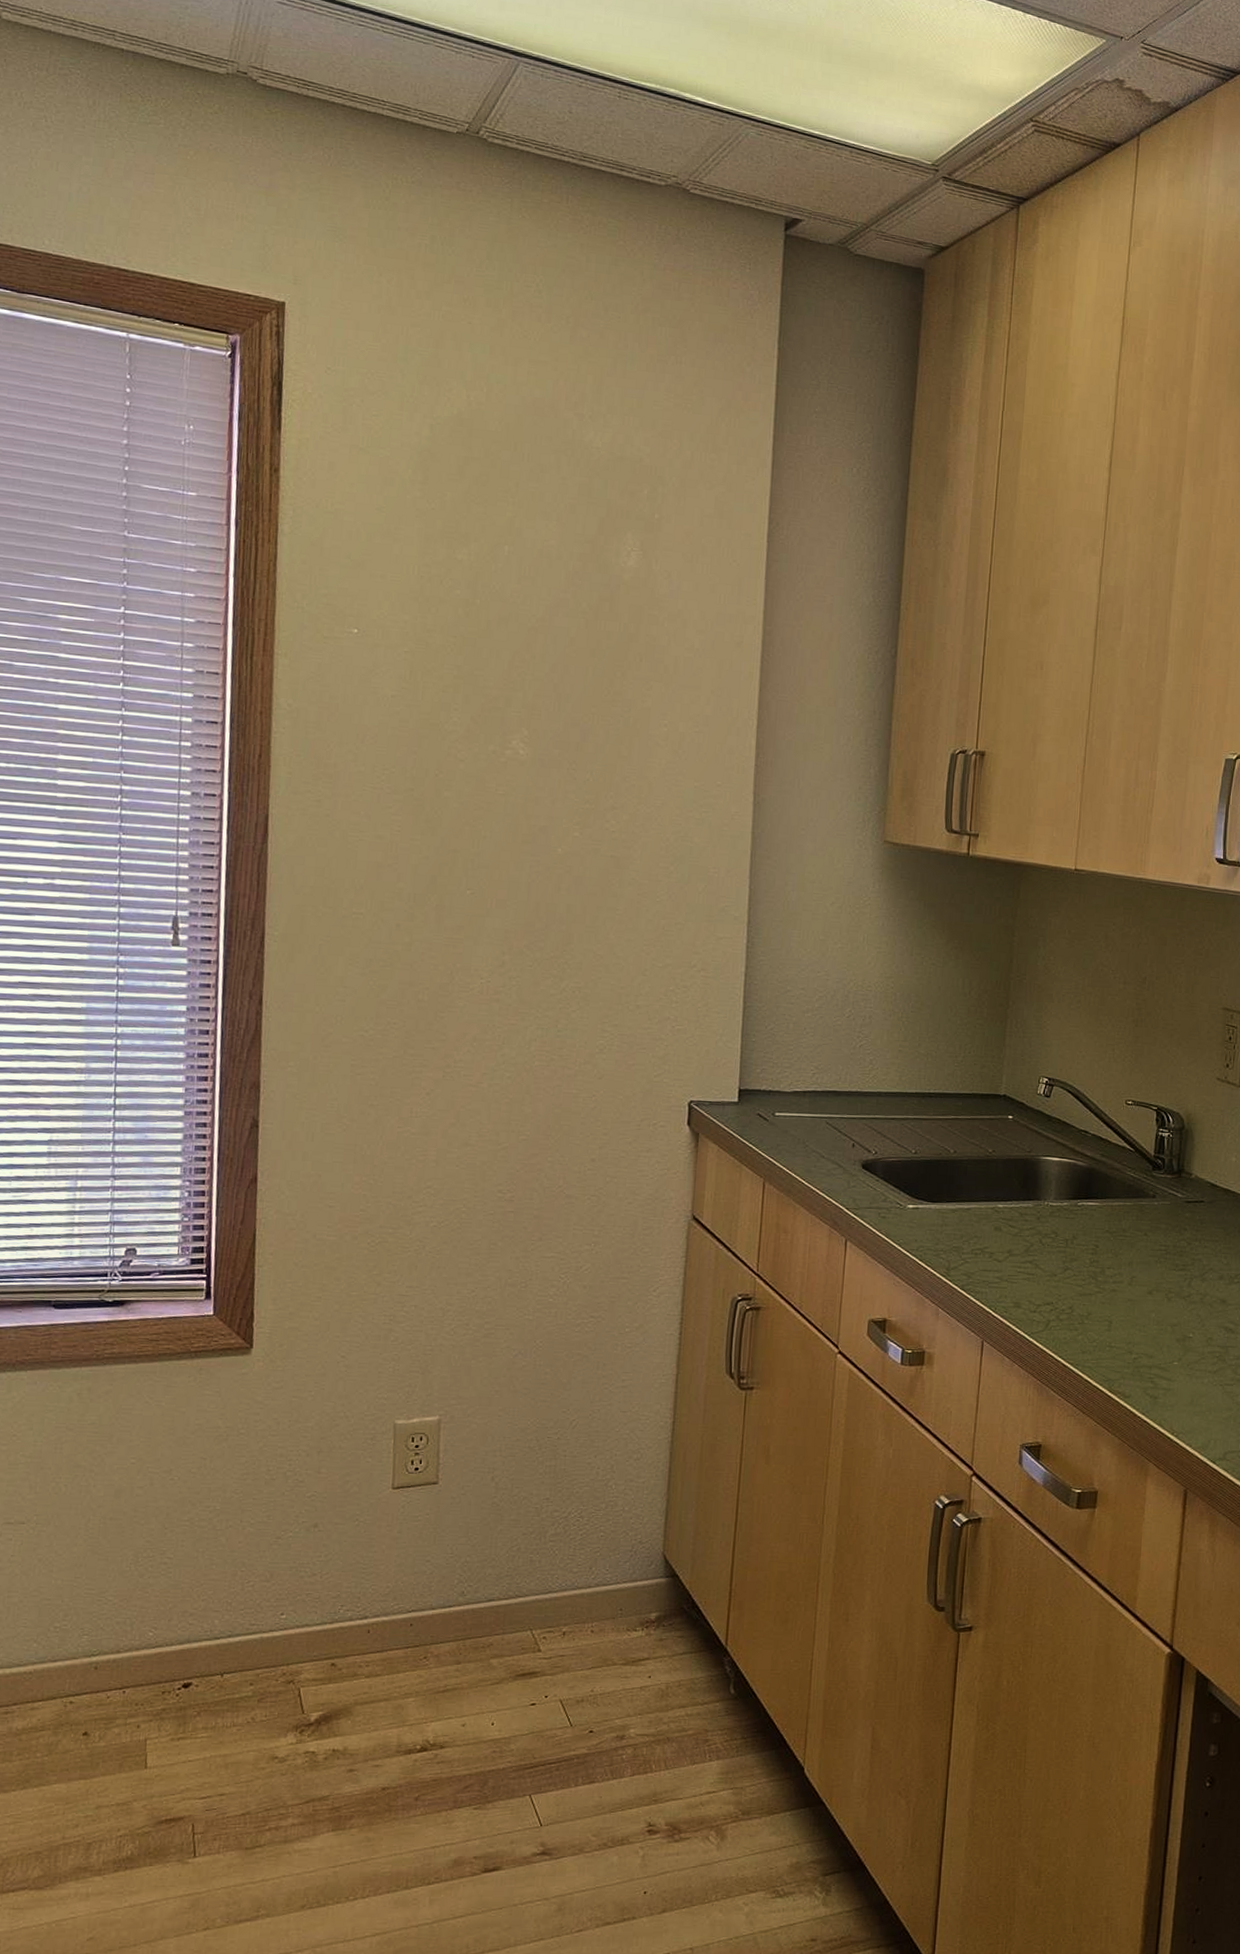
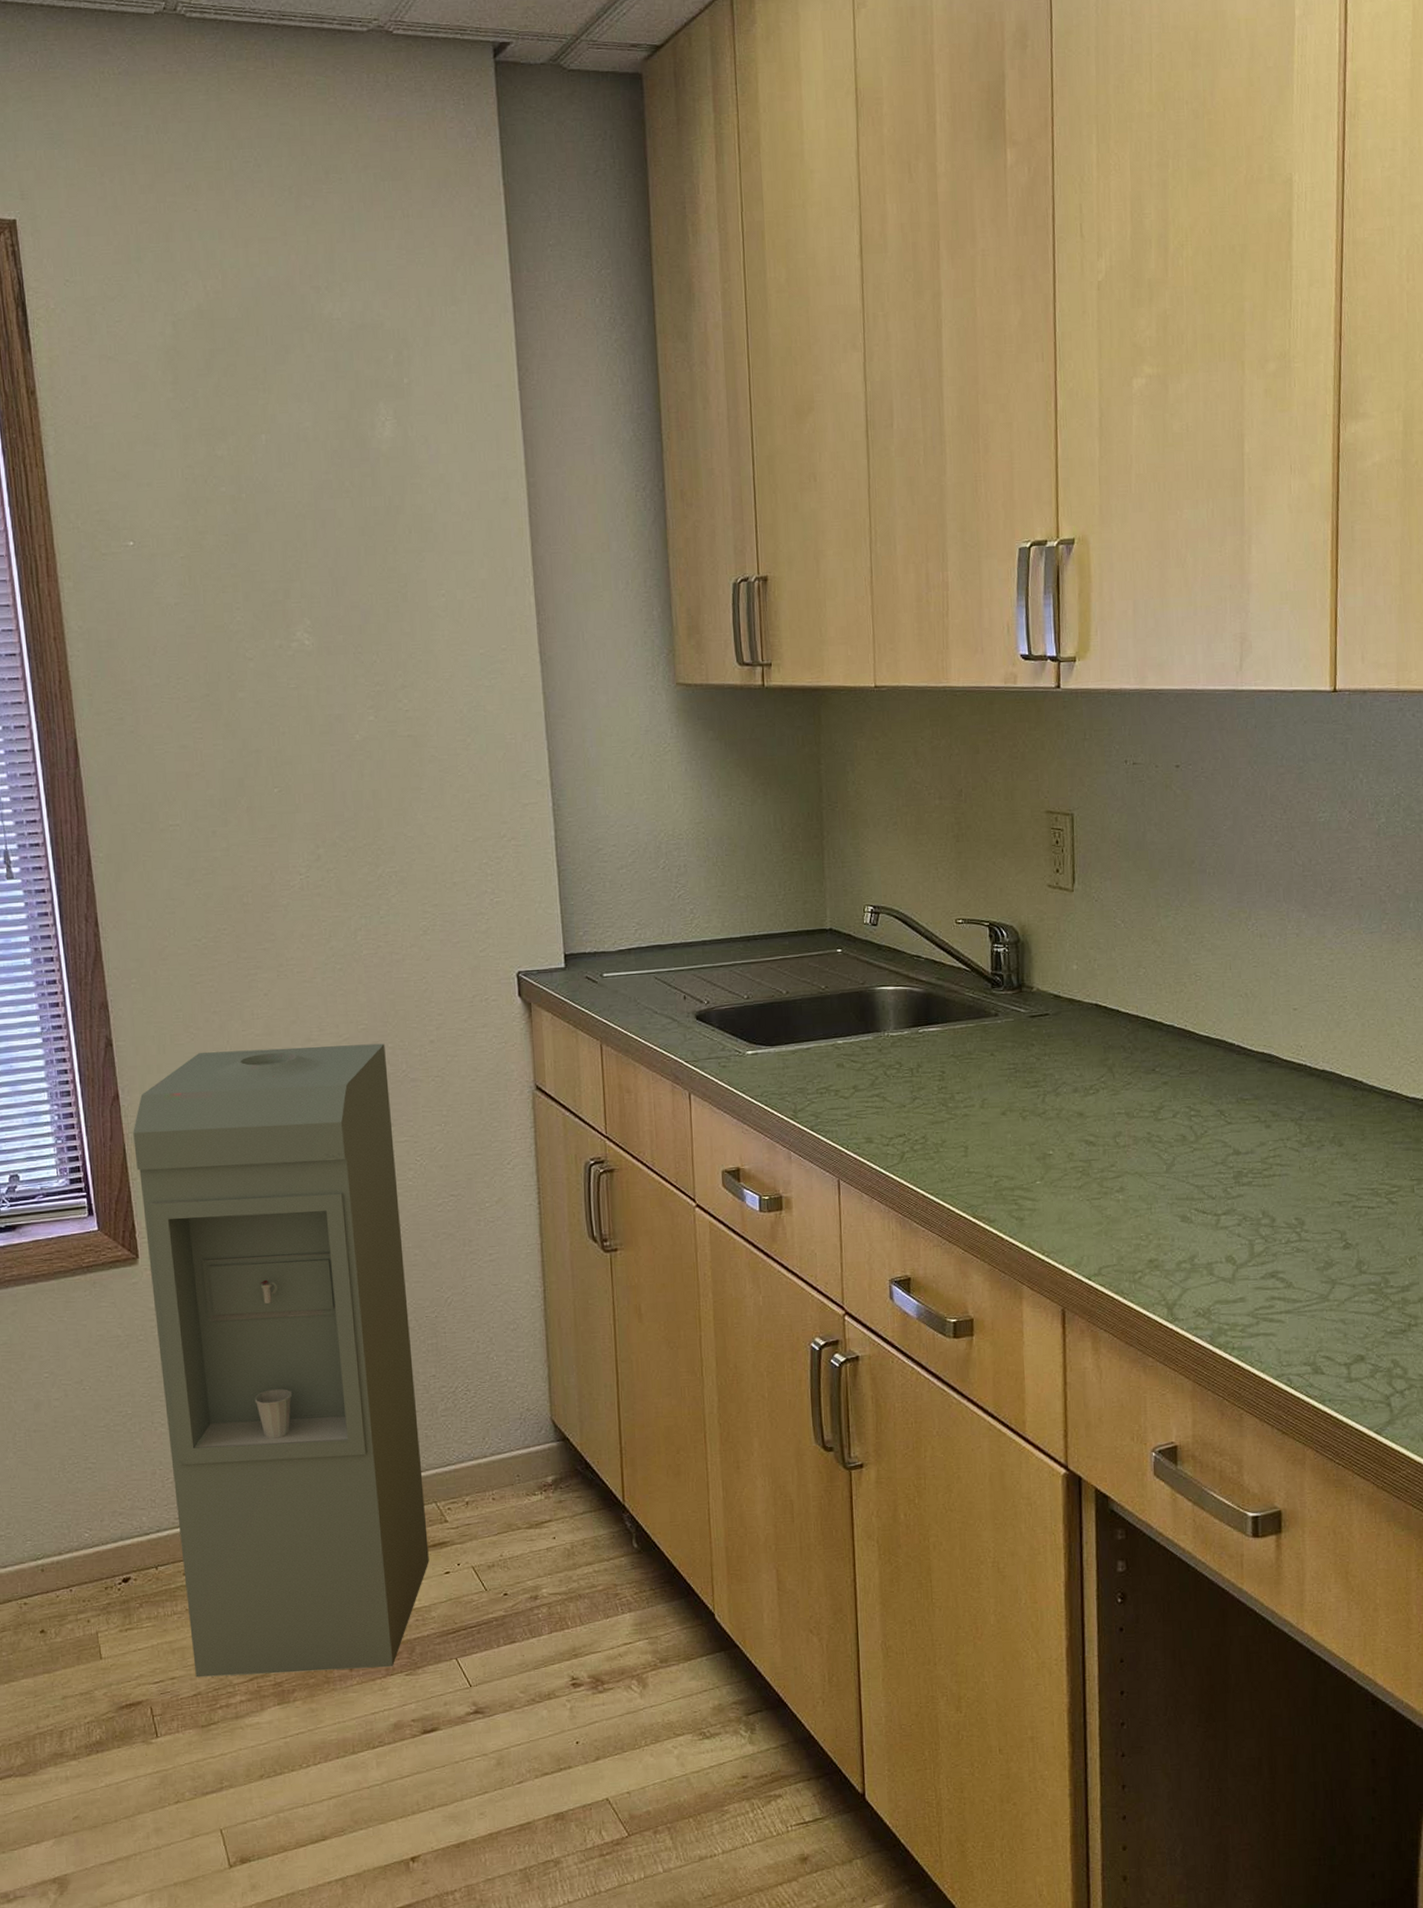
water cooler: none [247,1145,544,1799] -> present [133,1043,429,1678]

